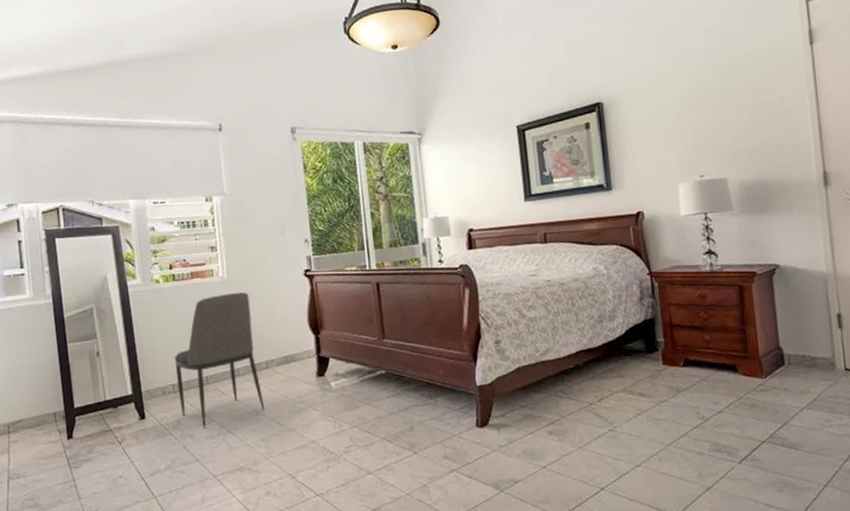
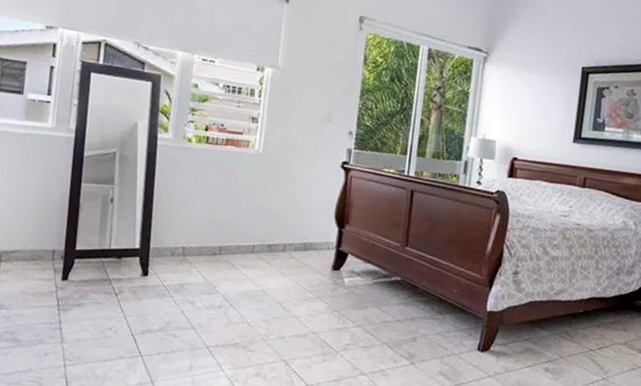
chair: present [174,292,265,429] -> none [187,167,281,298]

